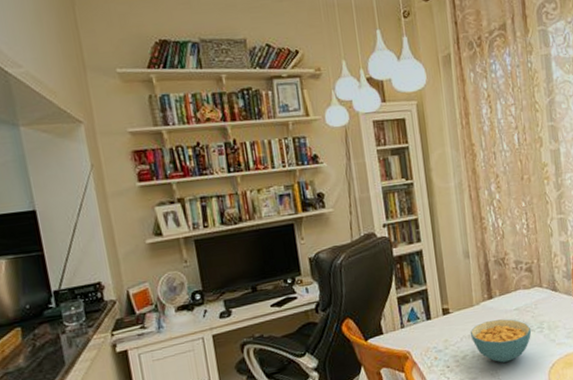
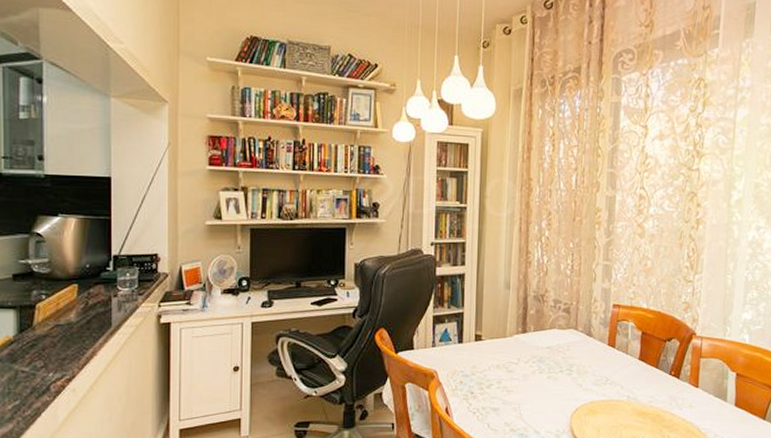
cereal bowl: present [470,319,532,363] -> none [498,355,560,398]

